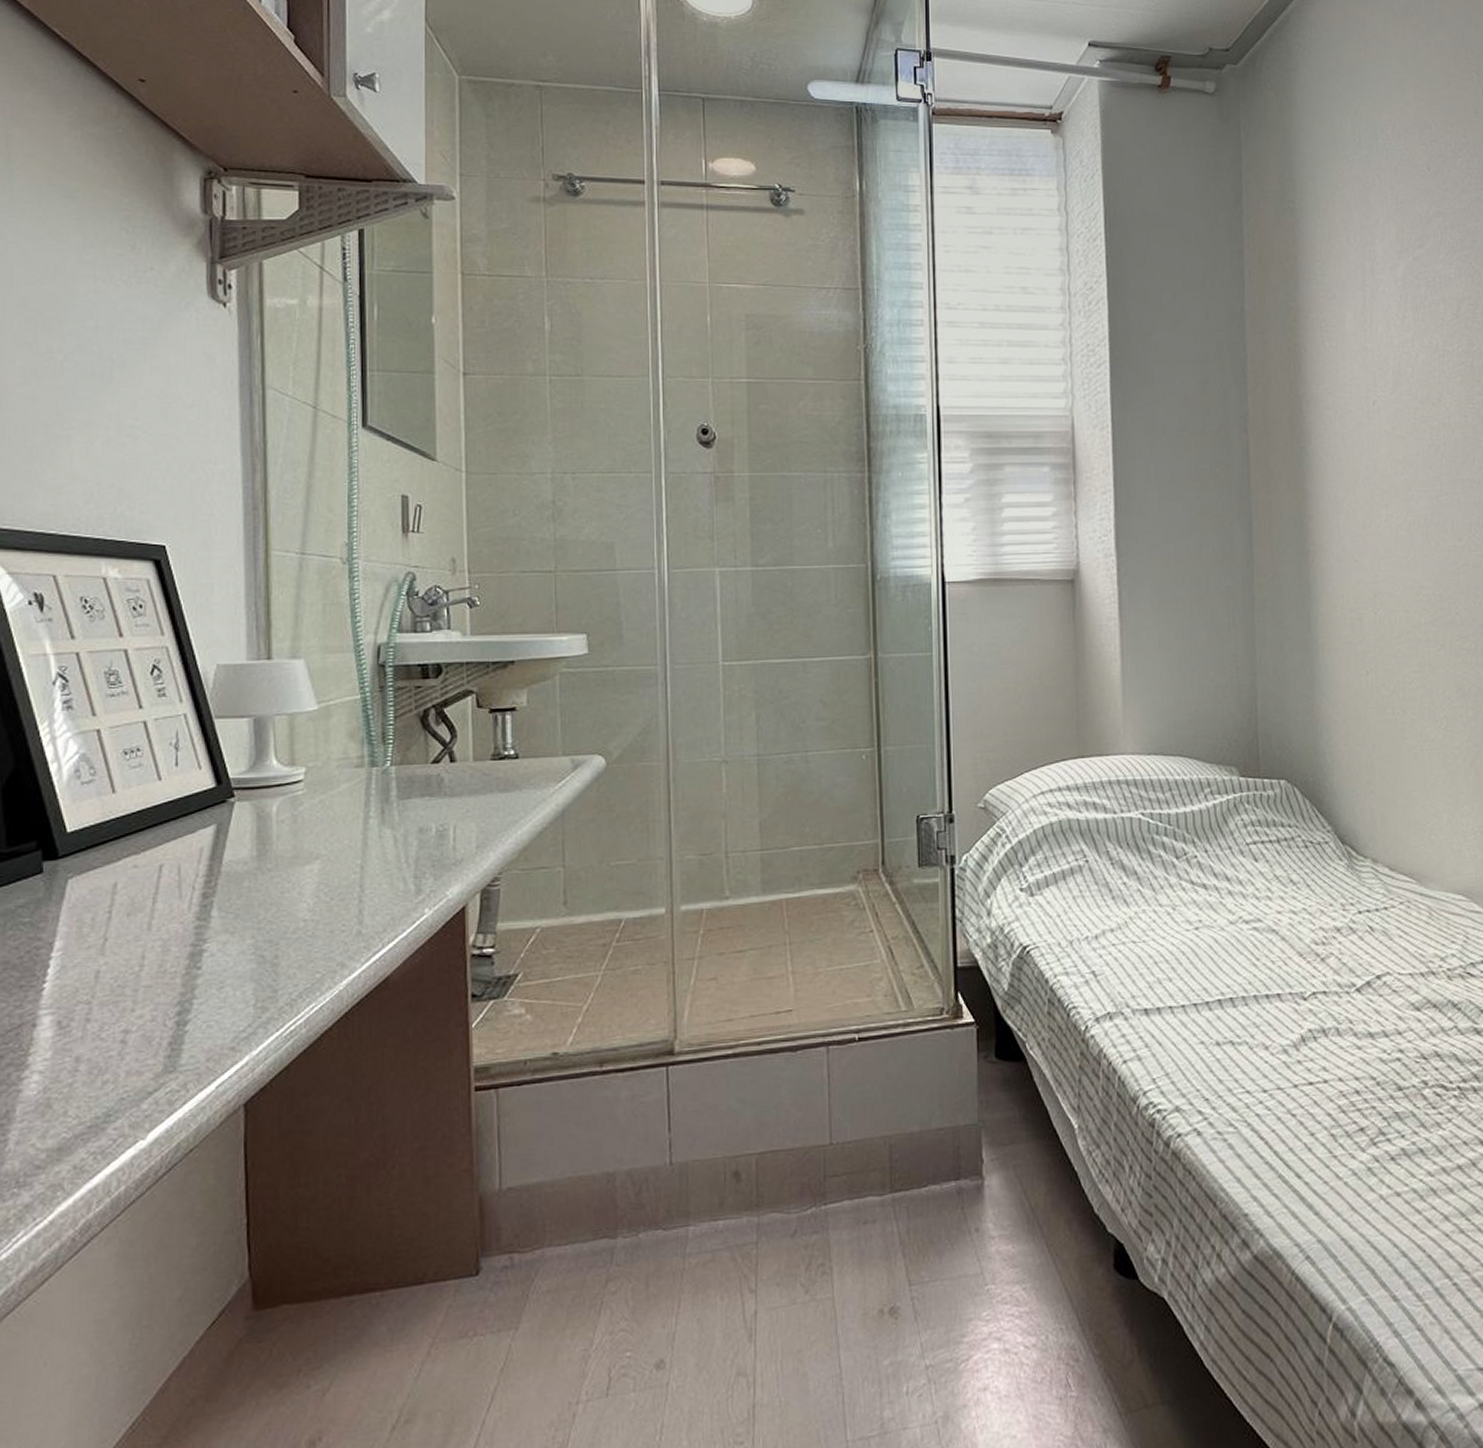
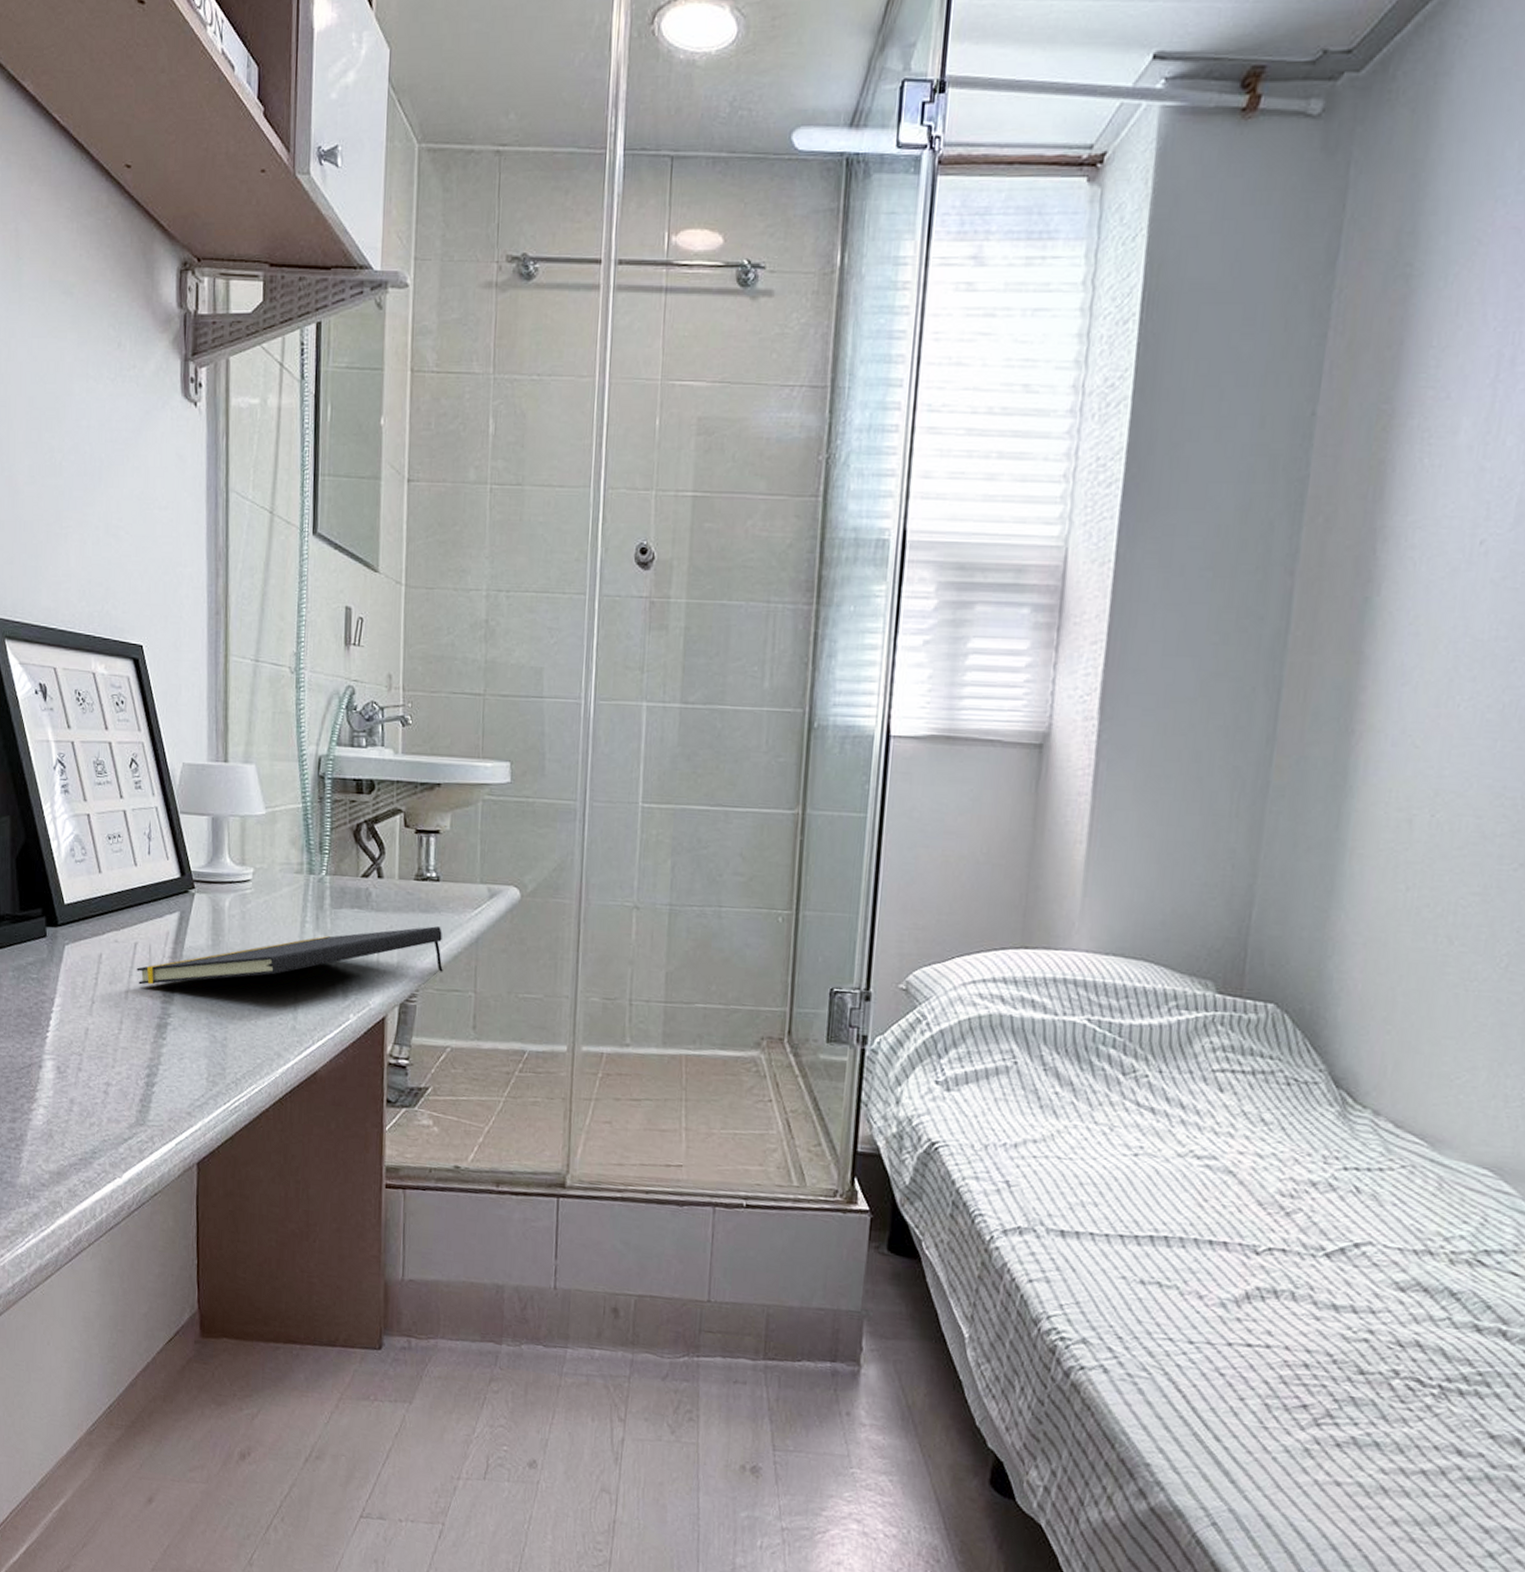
notepad: none [162,805,527,912] -> present [136,926,443,985]

